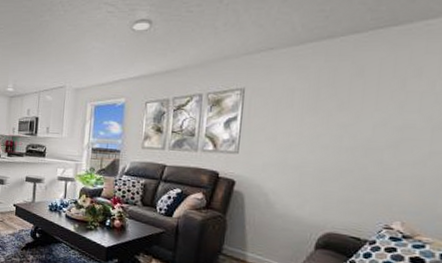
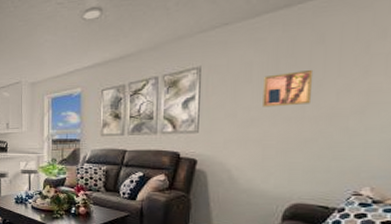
wall art: none [302,100,352,135] -> present [263,69,314,107]

